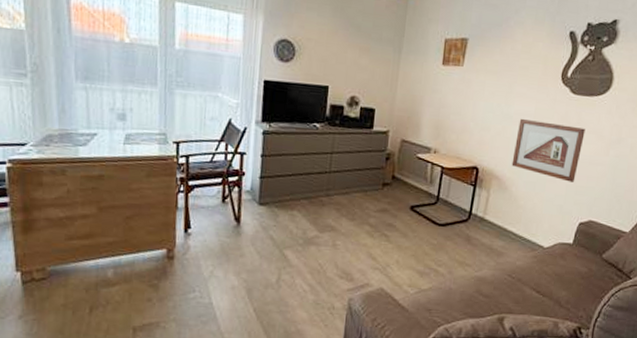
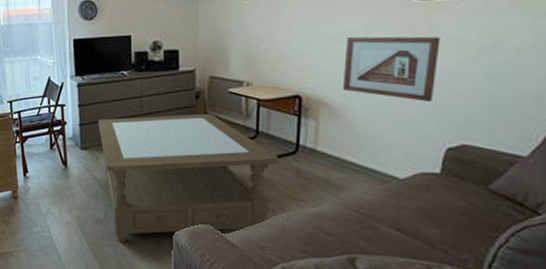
coffee table: none [281,172,453,308] -> present [98,113,278,243]

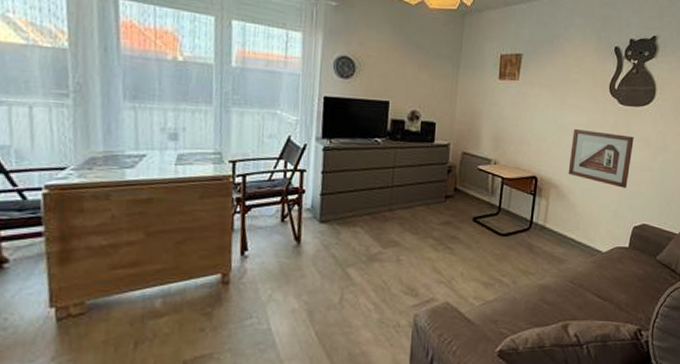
coffee table: present [98,113,278,243] -> none [343,188,515,329]

